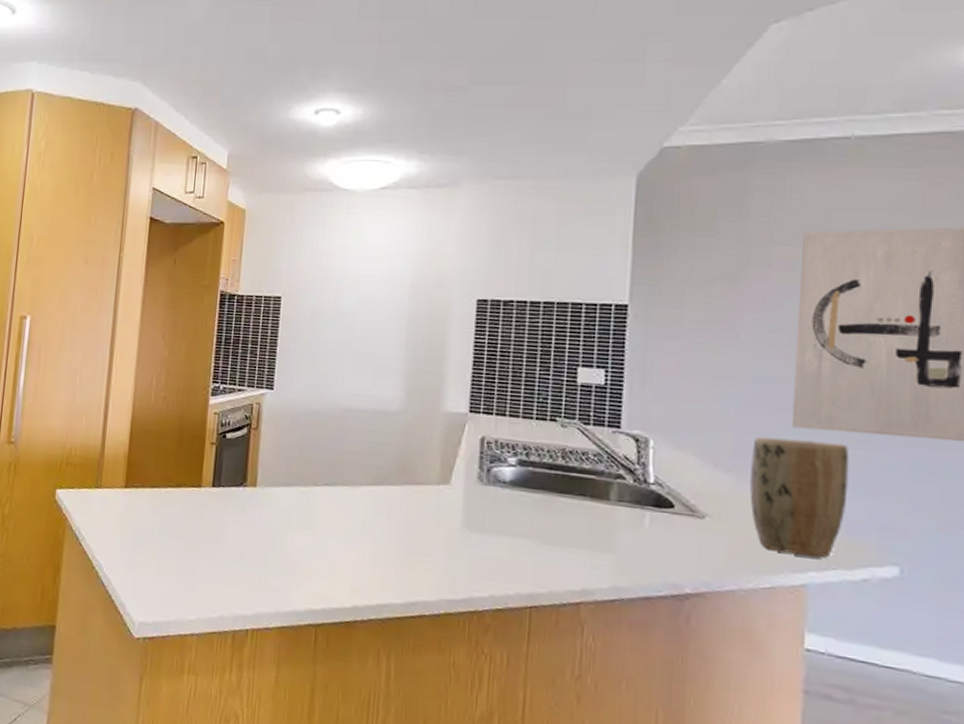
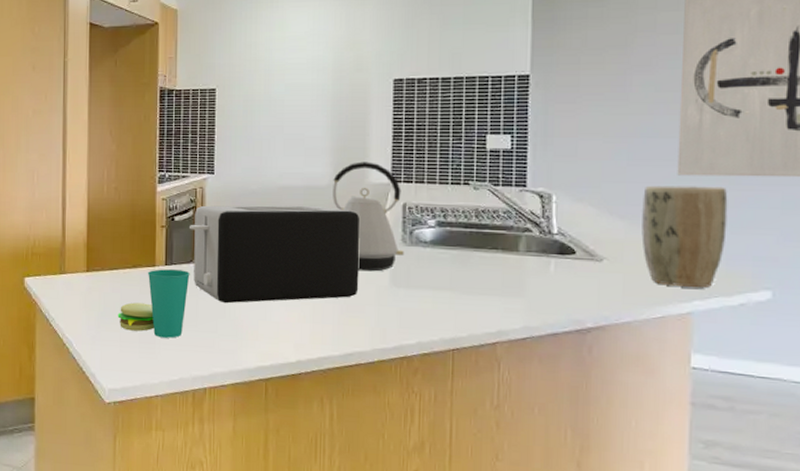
cup: none [155,490,239,570] -> present [117,269,190,338]
toaster: none [242,423,433,539] -> present [190,205,361,304]
kettle: none [403,387,480,512] -> present [333,162,404,272]

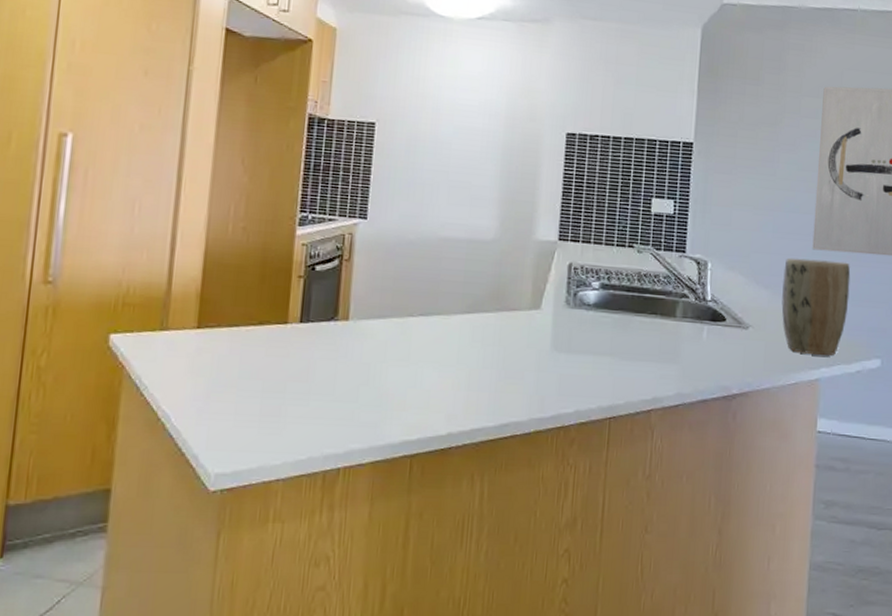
cup: present [117,269,190,338] -> none [234,327,330,410]
toaster: present [190,205,361,304] -> none [333,254,525,369]
kettle: present [333,162,404,272] -> none [497,216,568,335]

